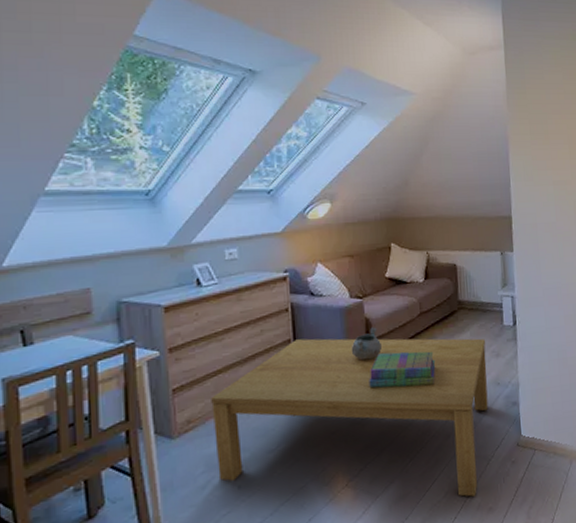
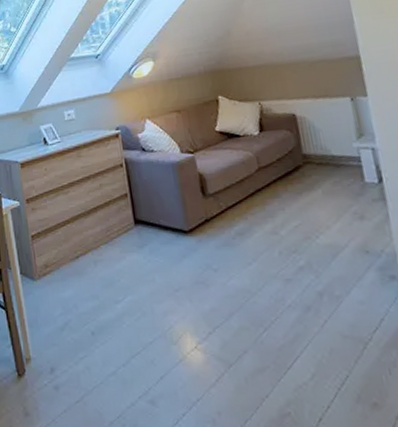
coffee table: present [211,338,488,497] -> none [62,193,357,385]
decorative bowl: present [351,327,381,360] -> none [186,183,219,217]
stack of books: present [369,351,436,388] -> none [208,210,285,249]

